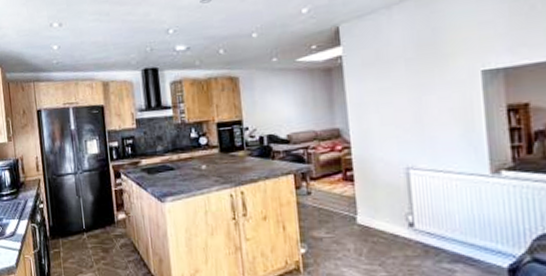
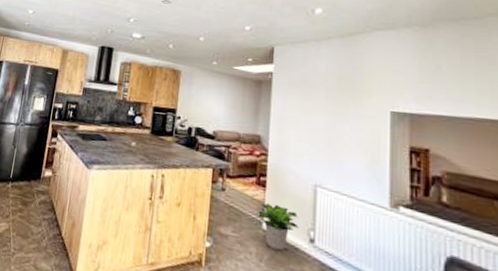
potted plant: none [350,197,396,242] -> present [258,203,299,251]

